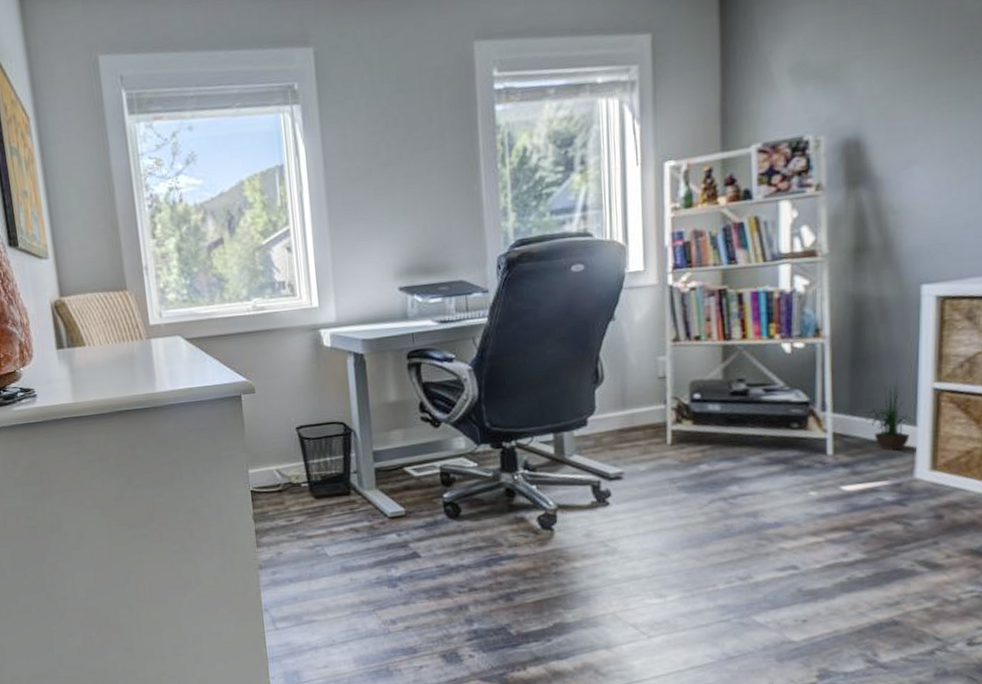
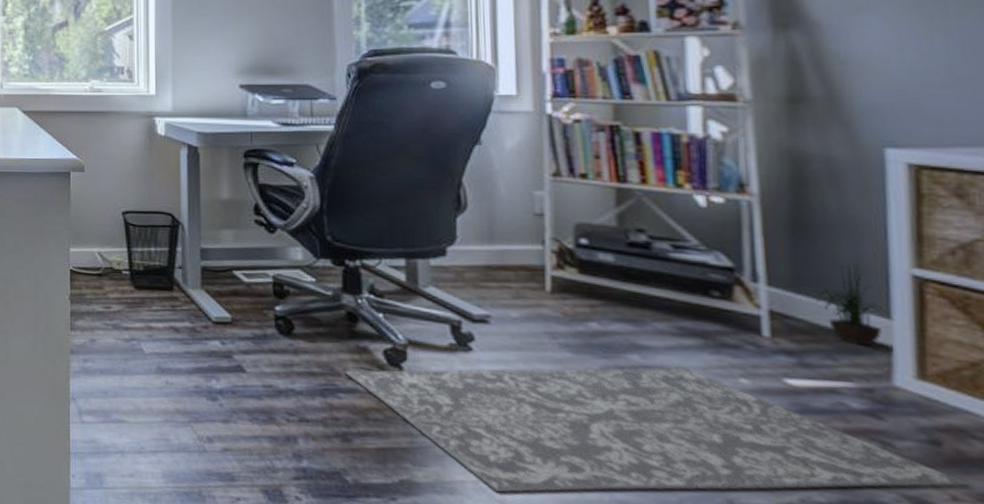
rug: none [505,490,959,618] -> present [344,367,970,493]

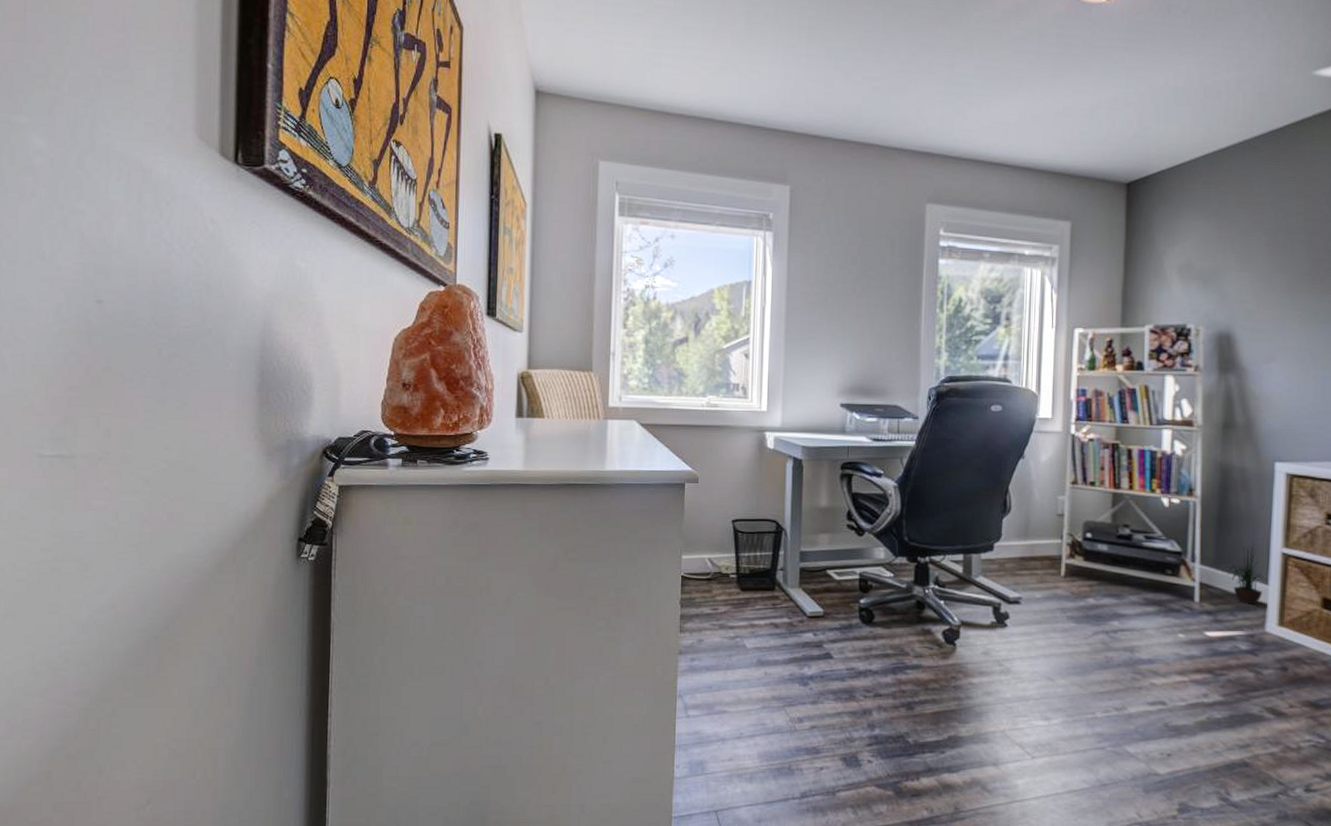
rug: present [344,367,970,493] -> none [911,628,1300,737]

